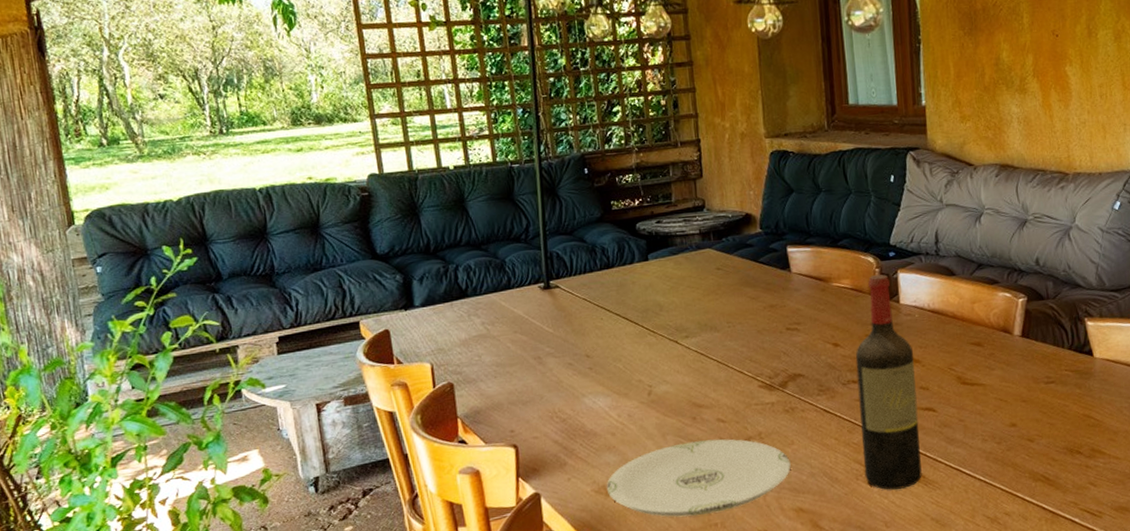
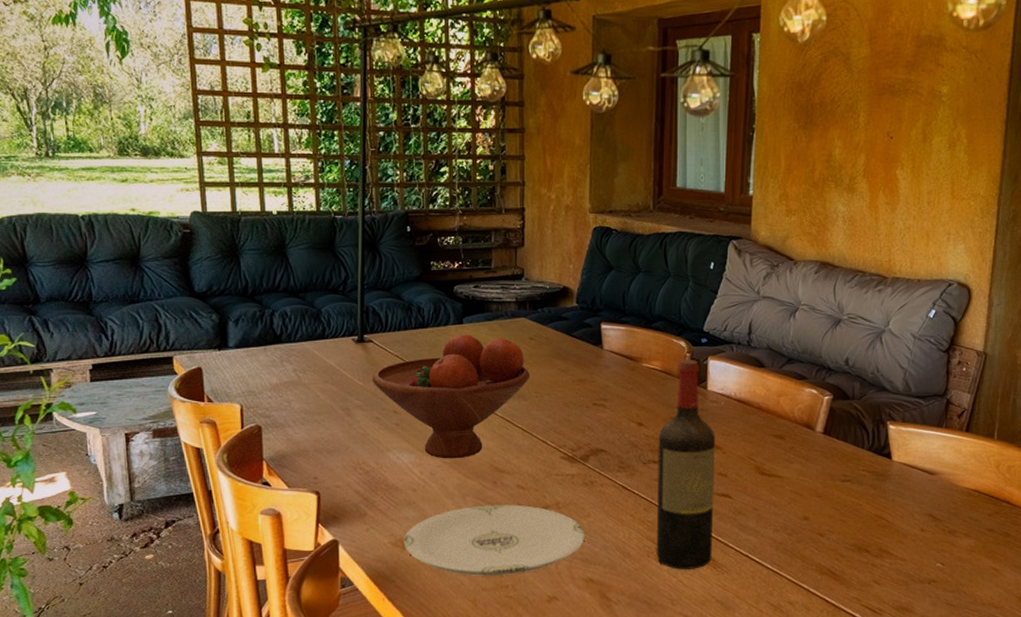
fruit bowl: none [561,270,721,399] -> present [372,333,531,459]

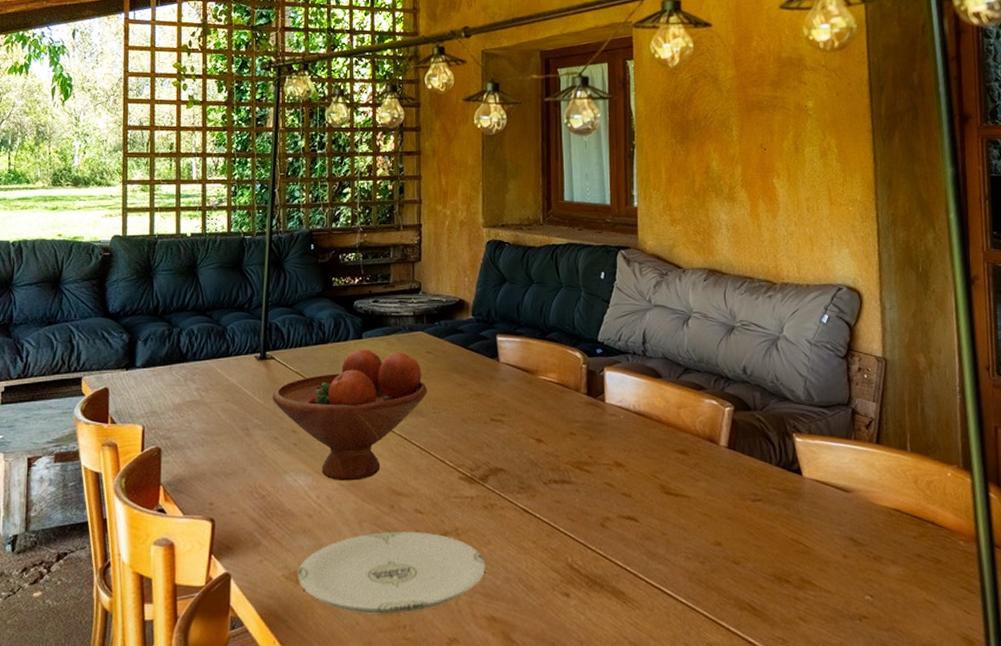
wine bottle: present [656,360,716,570] -> none [558,371,621,605]

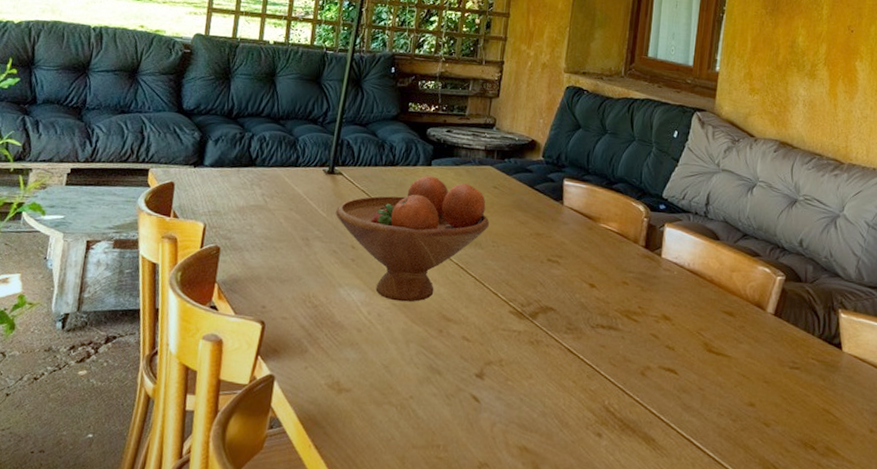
plate: present [297,531,486,614] -> none [339,354,525,434]

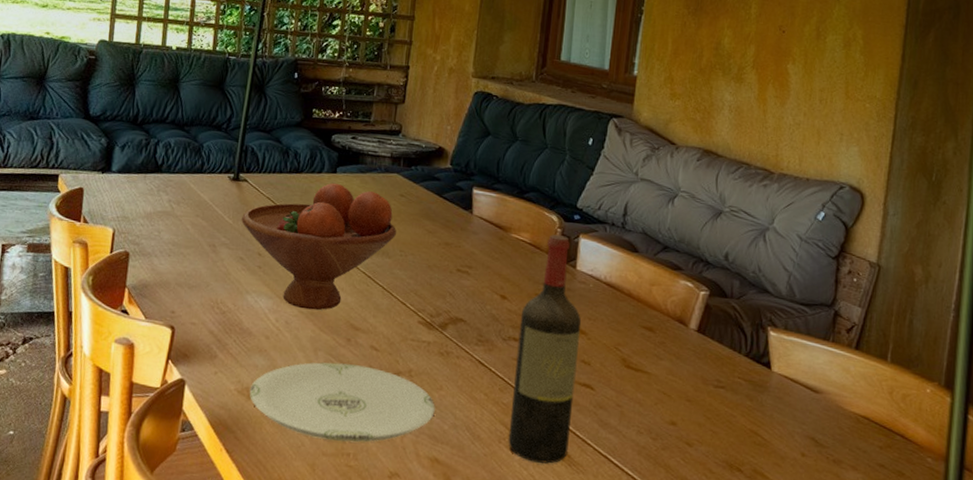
plate: none [339,354,525,434] -> present [249,362,435,443]
wine bottle: none [595,224,666,448] -> present [508,235,582,464]

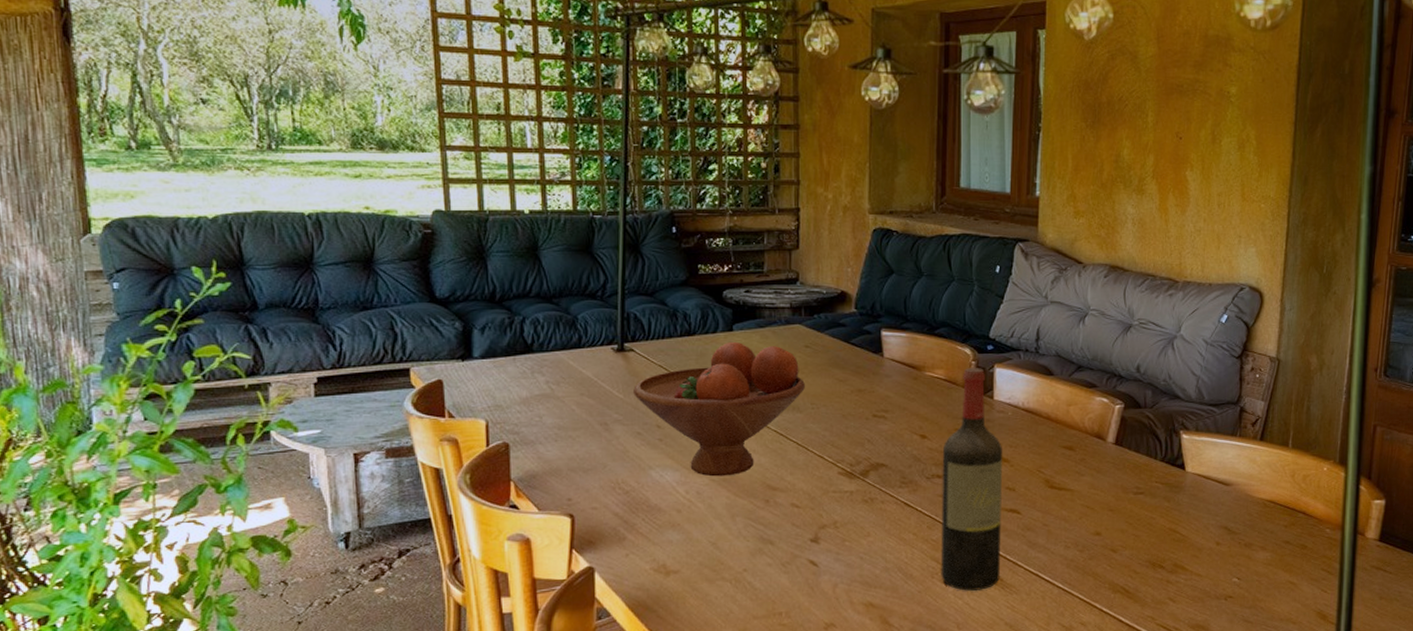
plate: present [249,362,435,443] -> none [666,525,865,603]

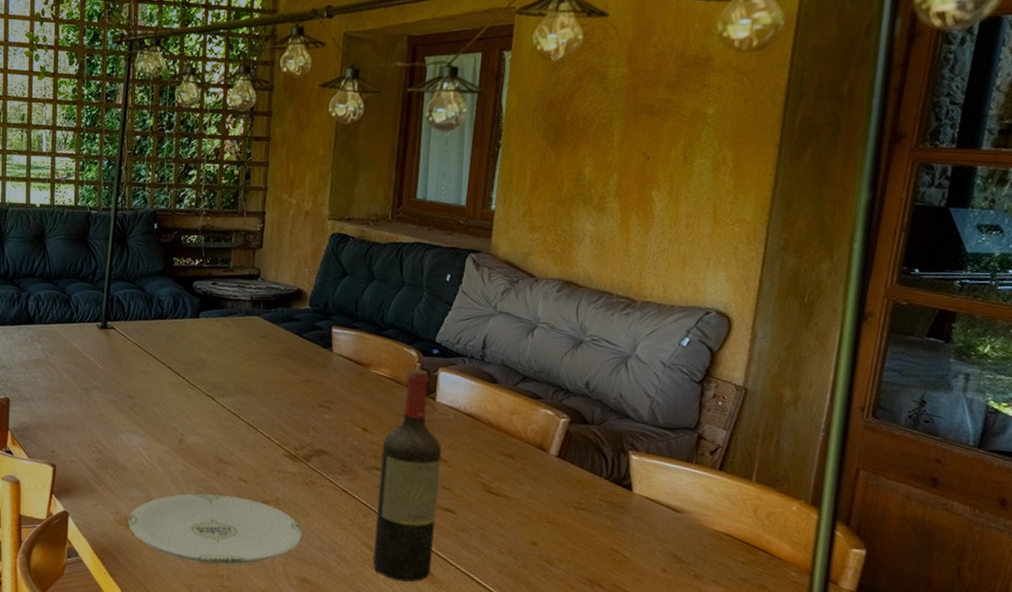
fruit bowl: present [633,341,806,477] -> none [111,327,260,447]
plate: none [666,525,865,603] -> present [127,493,302,565]

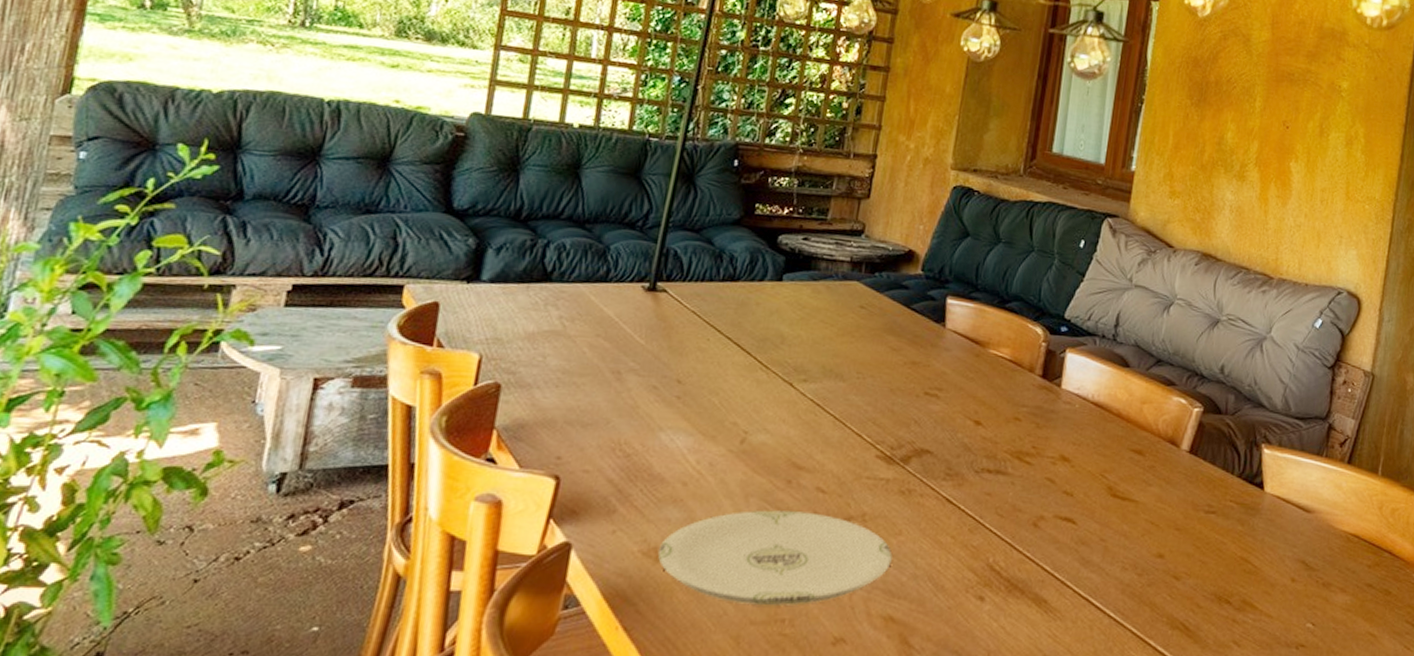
wine bottle: present [372,369,442,582] -> none [976,349,1065,612]

